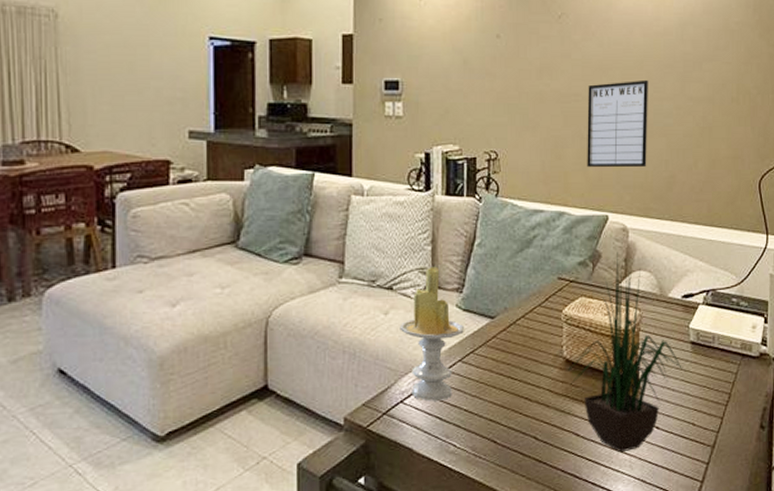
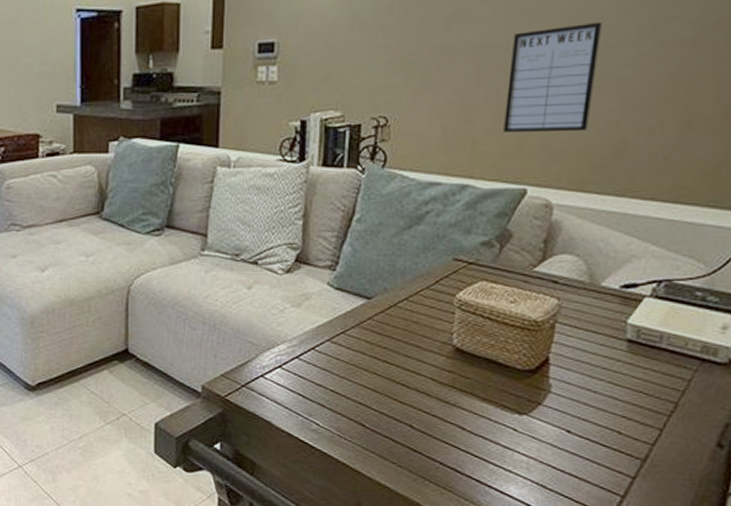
candle: present [400,266,464,402] -> none [263,242,335,379]
potted plant: present [568,252,686,453] -> none [457,232,616,453]

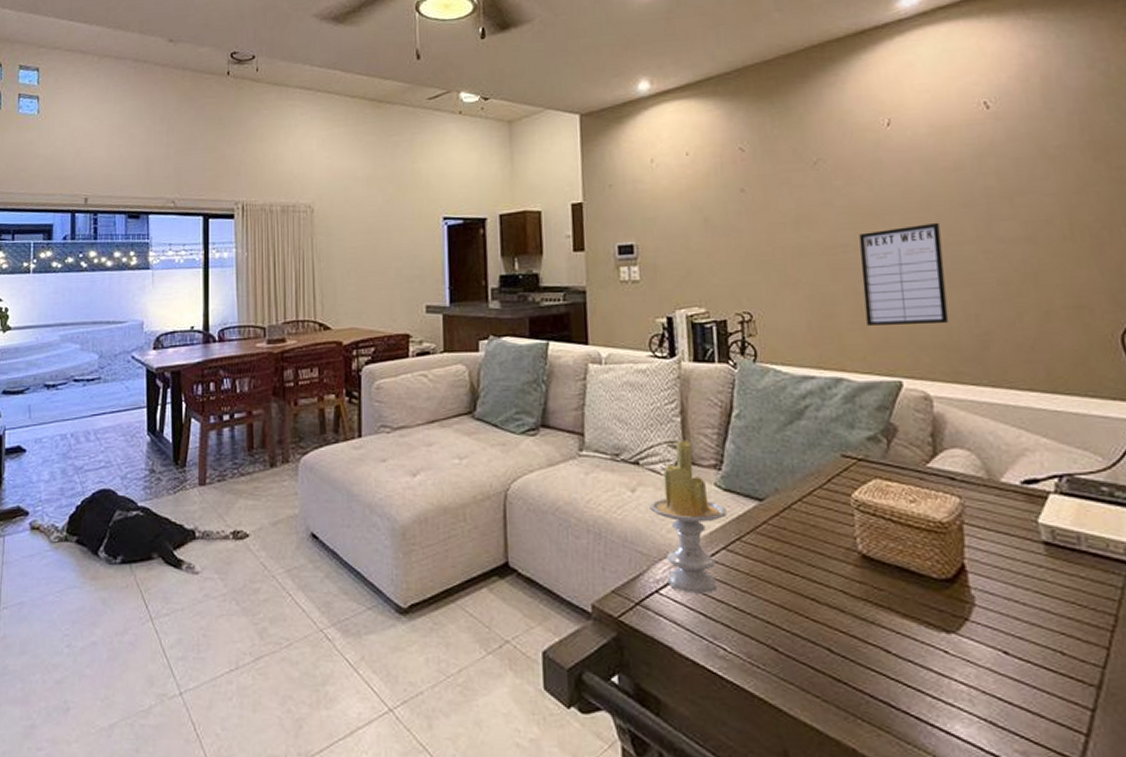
candle: none [263,242,335,379] -> present [649,440,727,594]

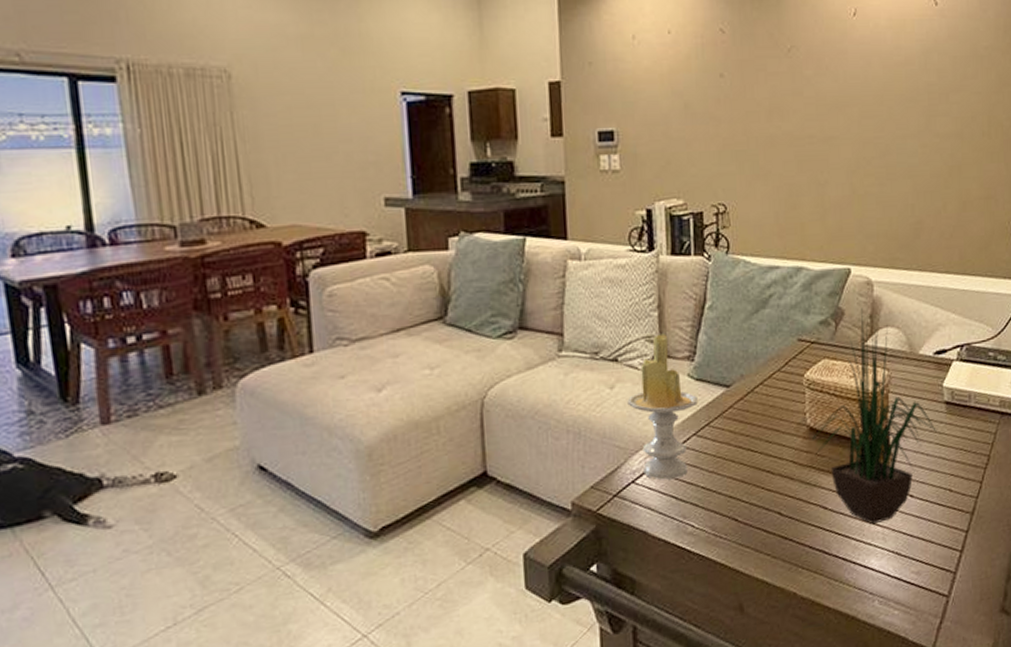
writing board: present [859,222,949,325] -> none [823,116,891,216]
potted plant: none [866,425,1040,682] -> present [812,308,940,525]

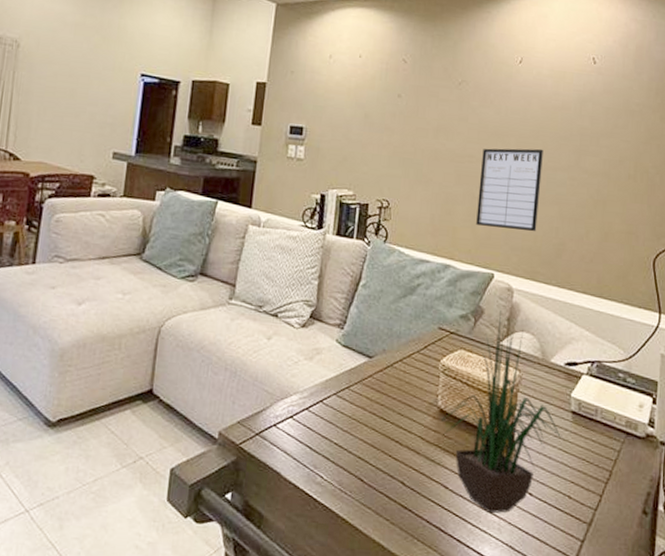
candle: present [627,333,698,480] -> none [280,300,342,431]
writing board: none [823,116,891,216] -> present [476,148,543,232]

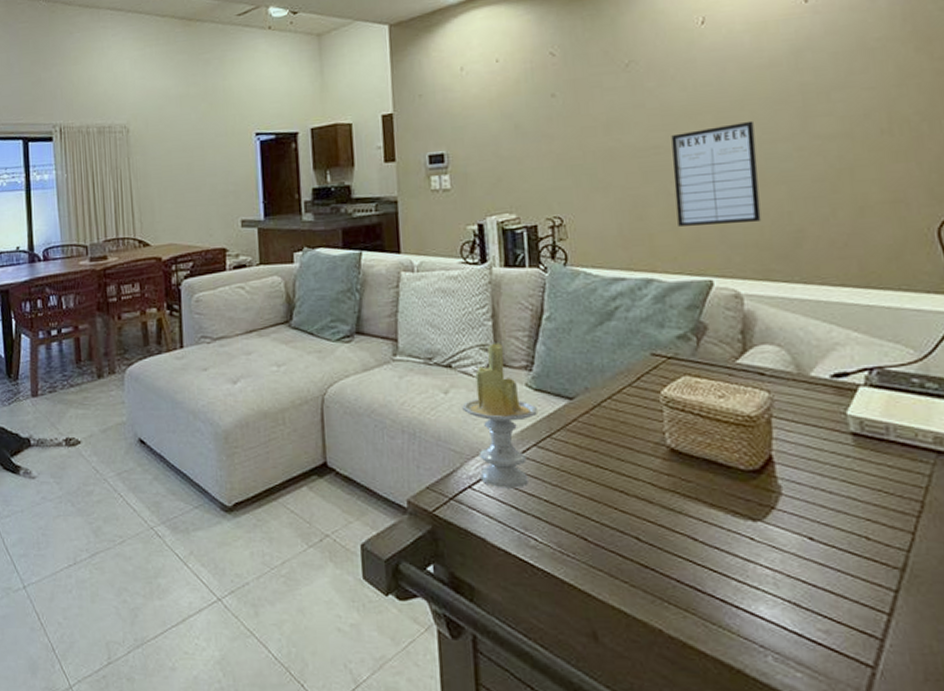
candle: none [280,300,342,431] -> present [462,343,537,488]
potted plant: present [442,310,565,514] -> none [674,323,847,566]

